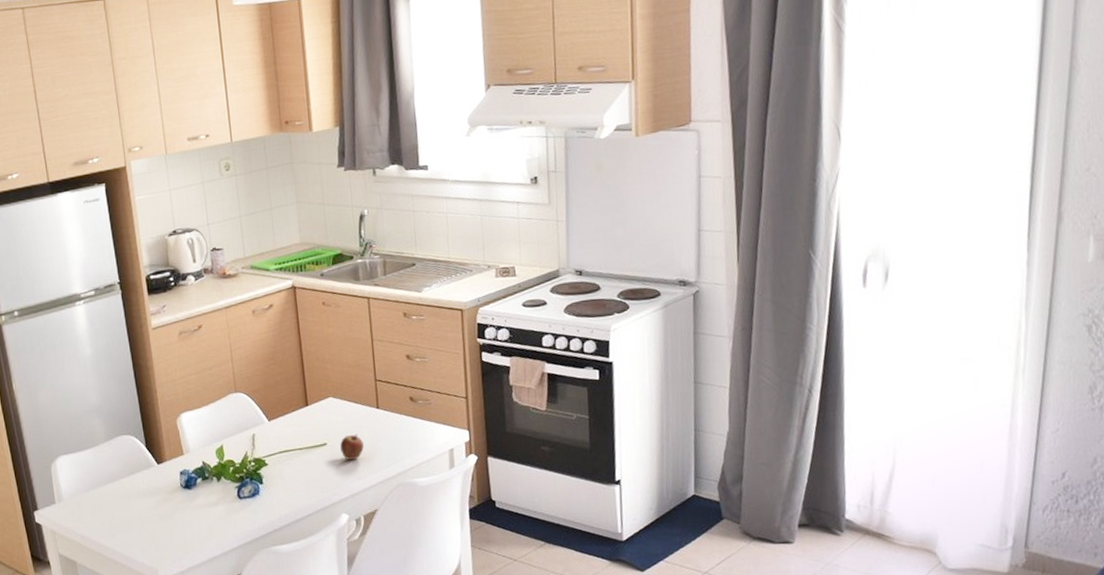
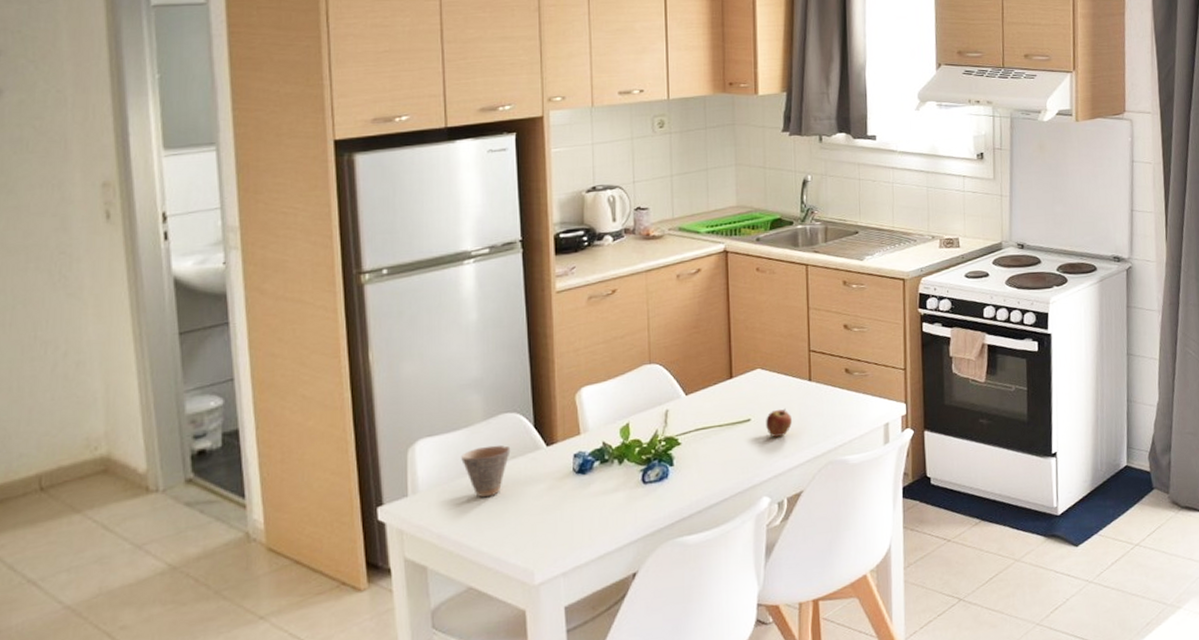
cup: none [92,462,130,507] -> present [461,445,511,498]

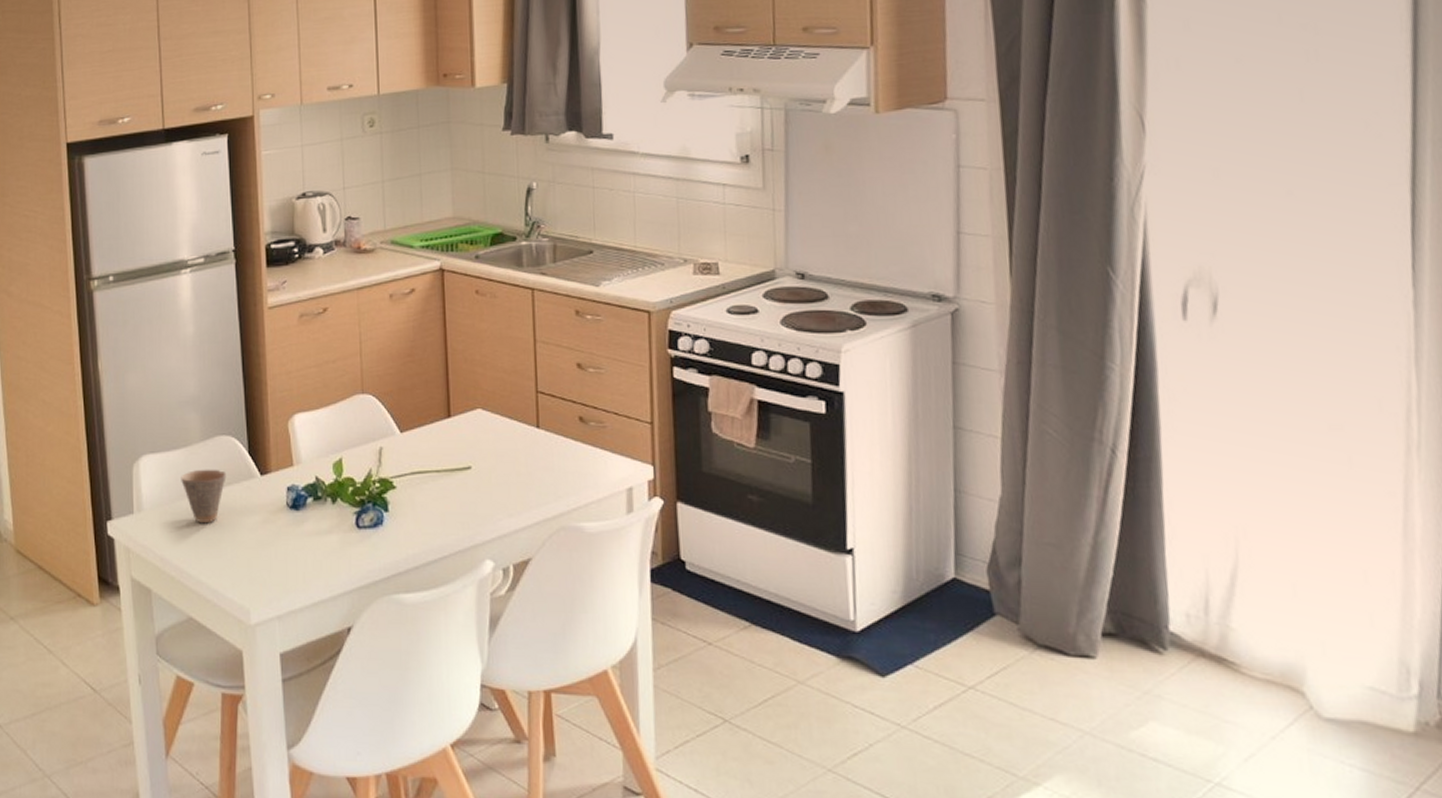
fruit: present [766,408,792,437] -> none [488,458,518,490]

